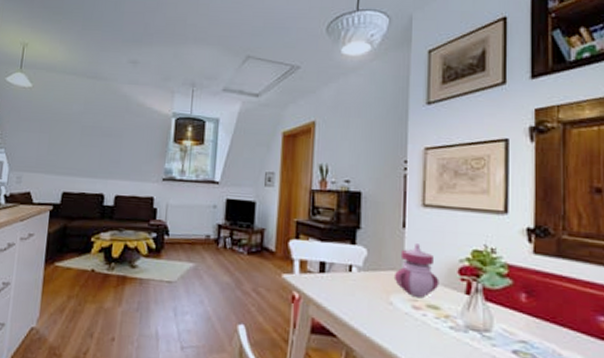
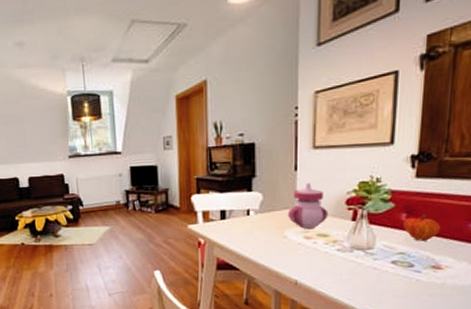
fruit: none [523,299,565,330] -> present [403,215,440,241]

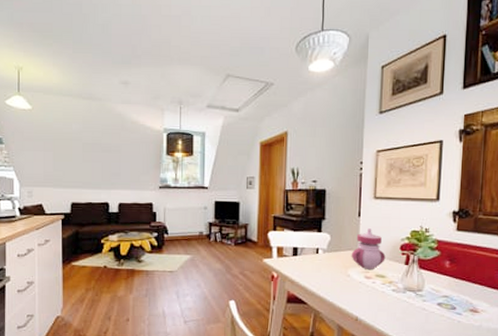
fruit: present [403,215,440,241] -> none [446,264,477,287]

